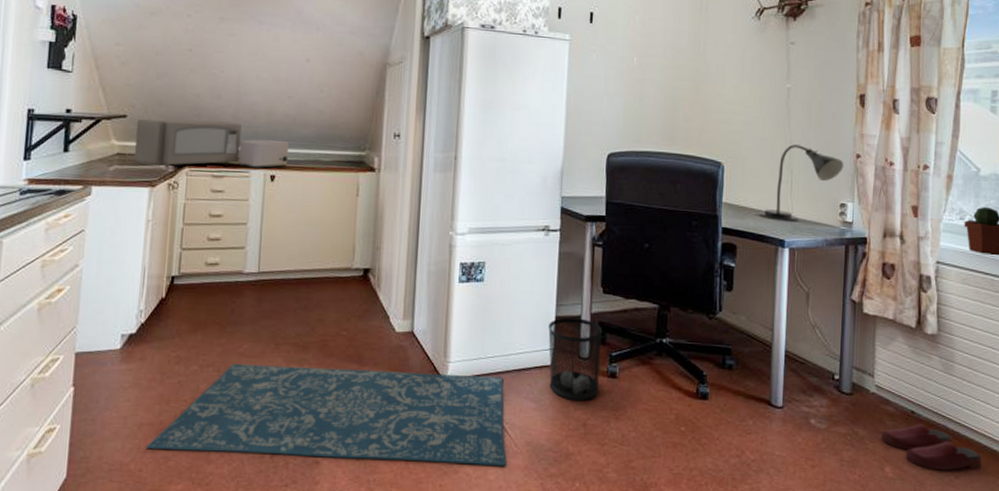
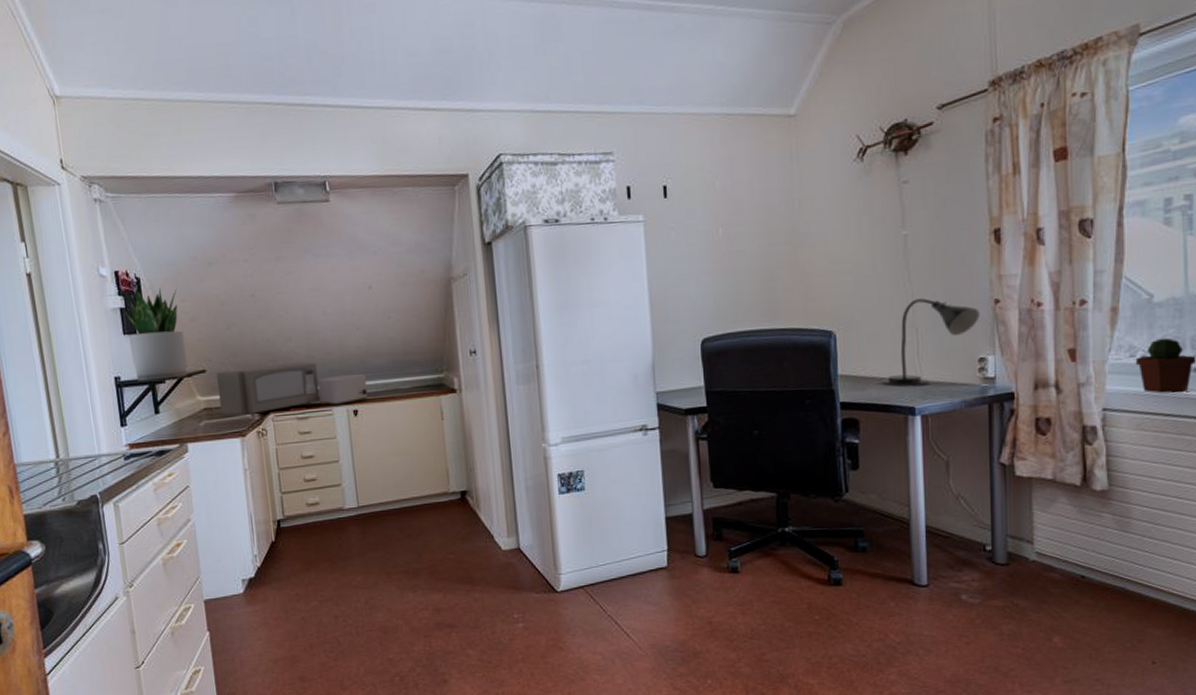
planter: none [51,26,114,119] -> present [123,288,188,381]
rug: present [145,364,507,467] -> none [283,583,633,681]
waste bin: present [548,317,603,401] -> none [659,516,720,600]
slippers: present [882,423,982,471] -> none [1047,587,1171,636]

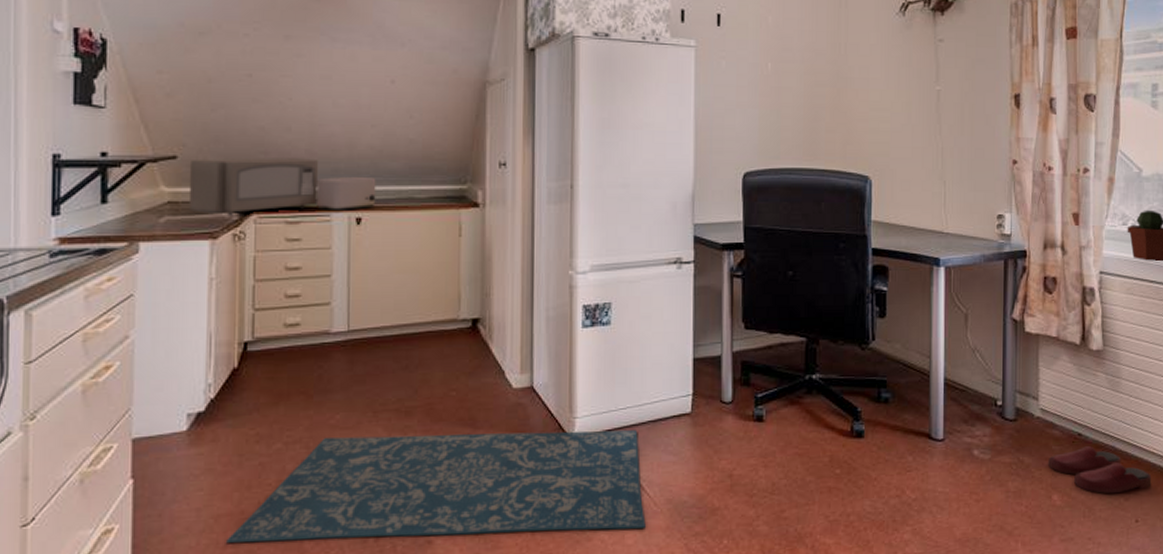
planter: present [123,288,188,381] -> none [78,53,155,163]
rug: none [283,583,633,681] -> present [225,430,646,544]
desk lamp: present [881,298,980,388] -> none [910,153,1000,238]
slippers: none [1047,587,1171,636] -> present [1048,445,1152,494]

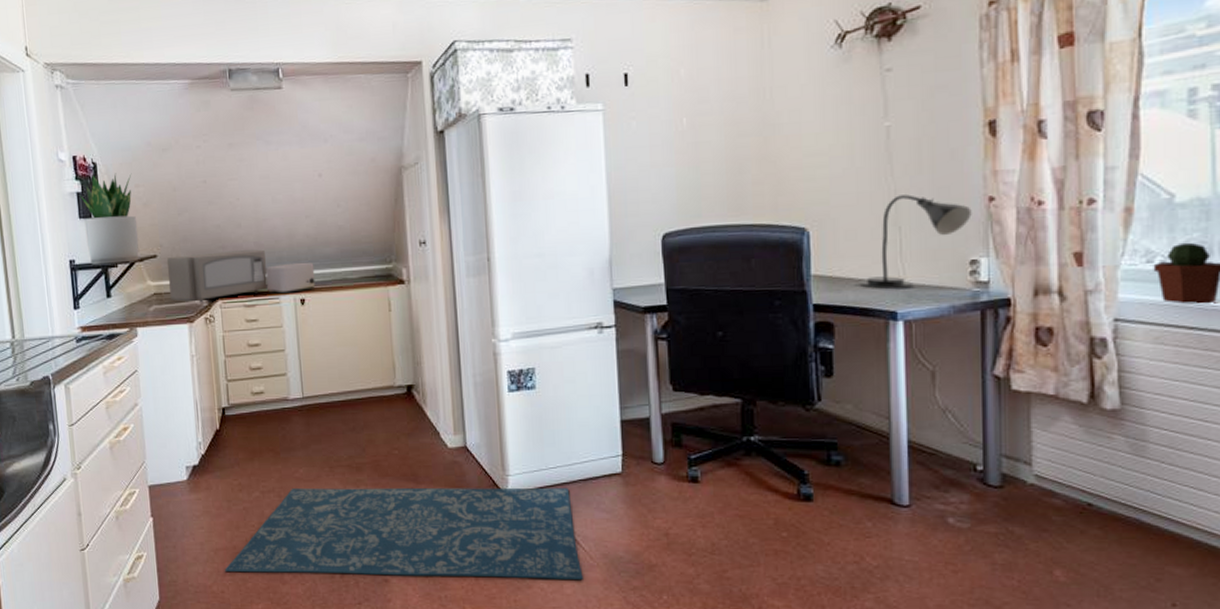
planter: none [78,53,155,163] -> present [80,173,139,265]
desk lamp: none [910,153,1000,238] -> present [859,194,972,290]
slippers: present [1048,445,1152,494] -> none [1047,517,1195,573]

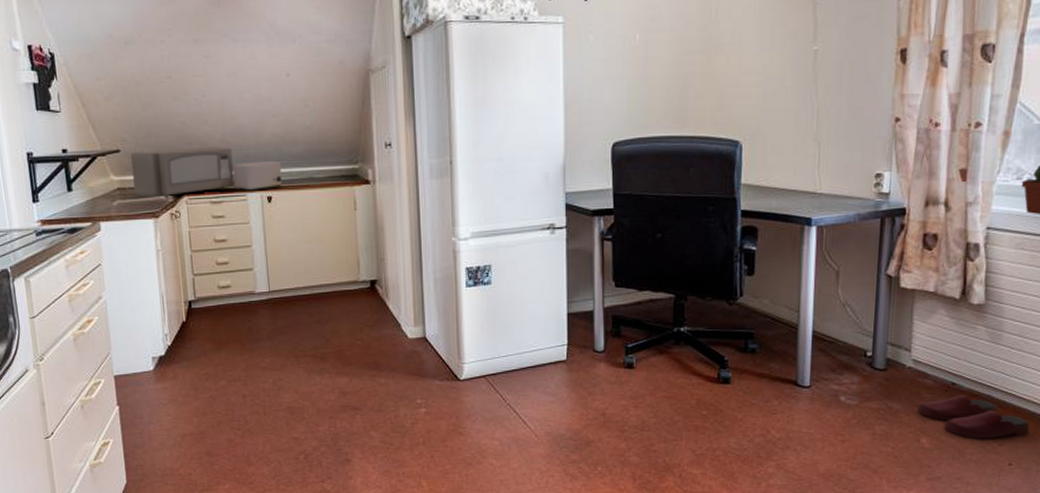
planter: present [80,173,139,265] -> none [36,65,102,158]
rug: present [224,487,583,581] -> none [191,374,528,456]
desk lamp: present [859,194,972,290] -> none [781,113,880,199]
slippers: none [1047,517,1195,573] -> present [918,394,1030,439]

